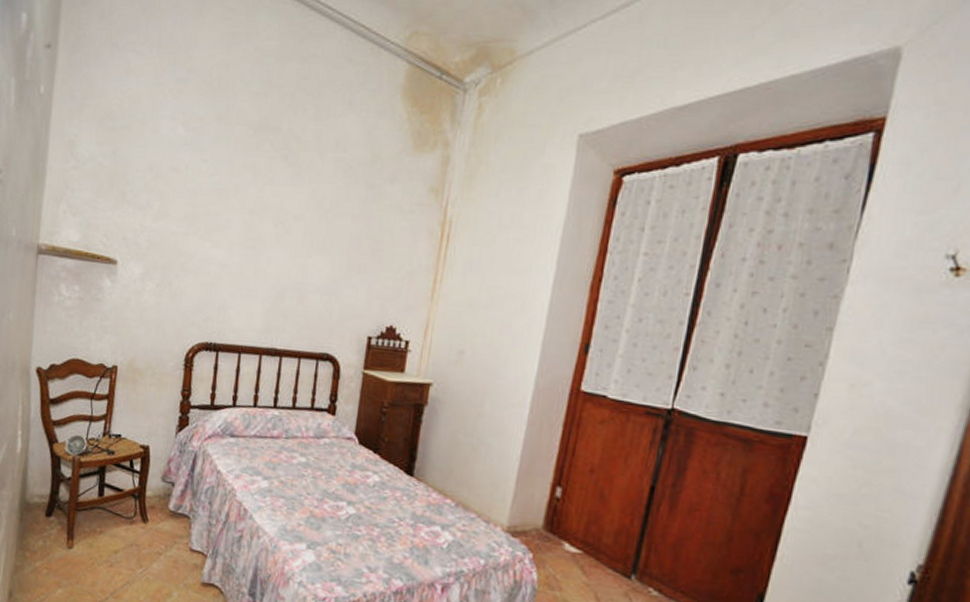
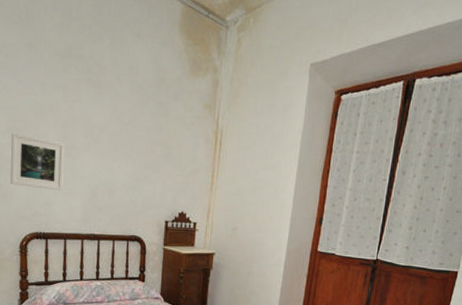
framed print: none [182,220,250,292] -> present [10,132,65,191]

